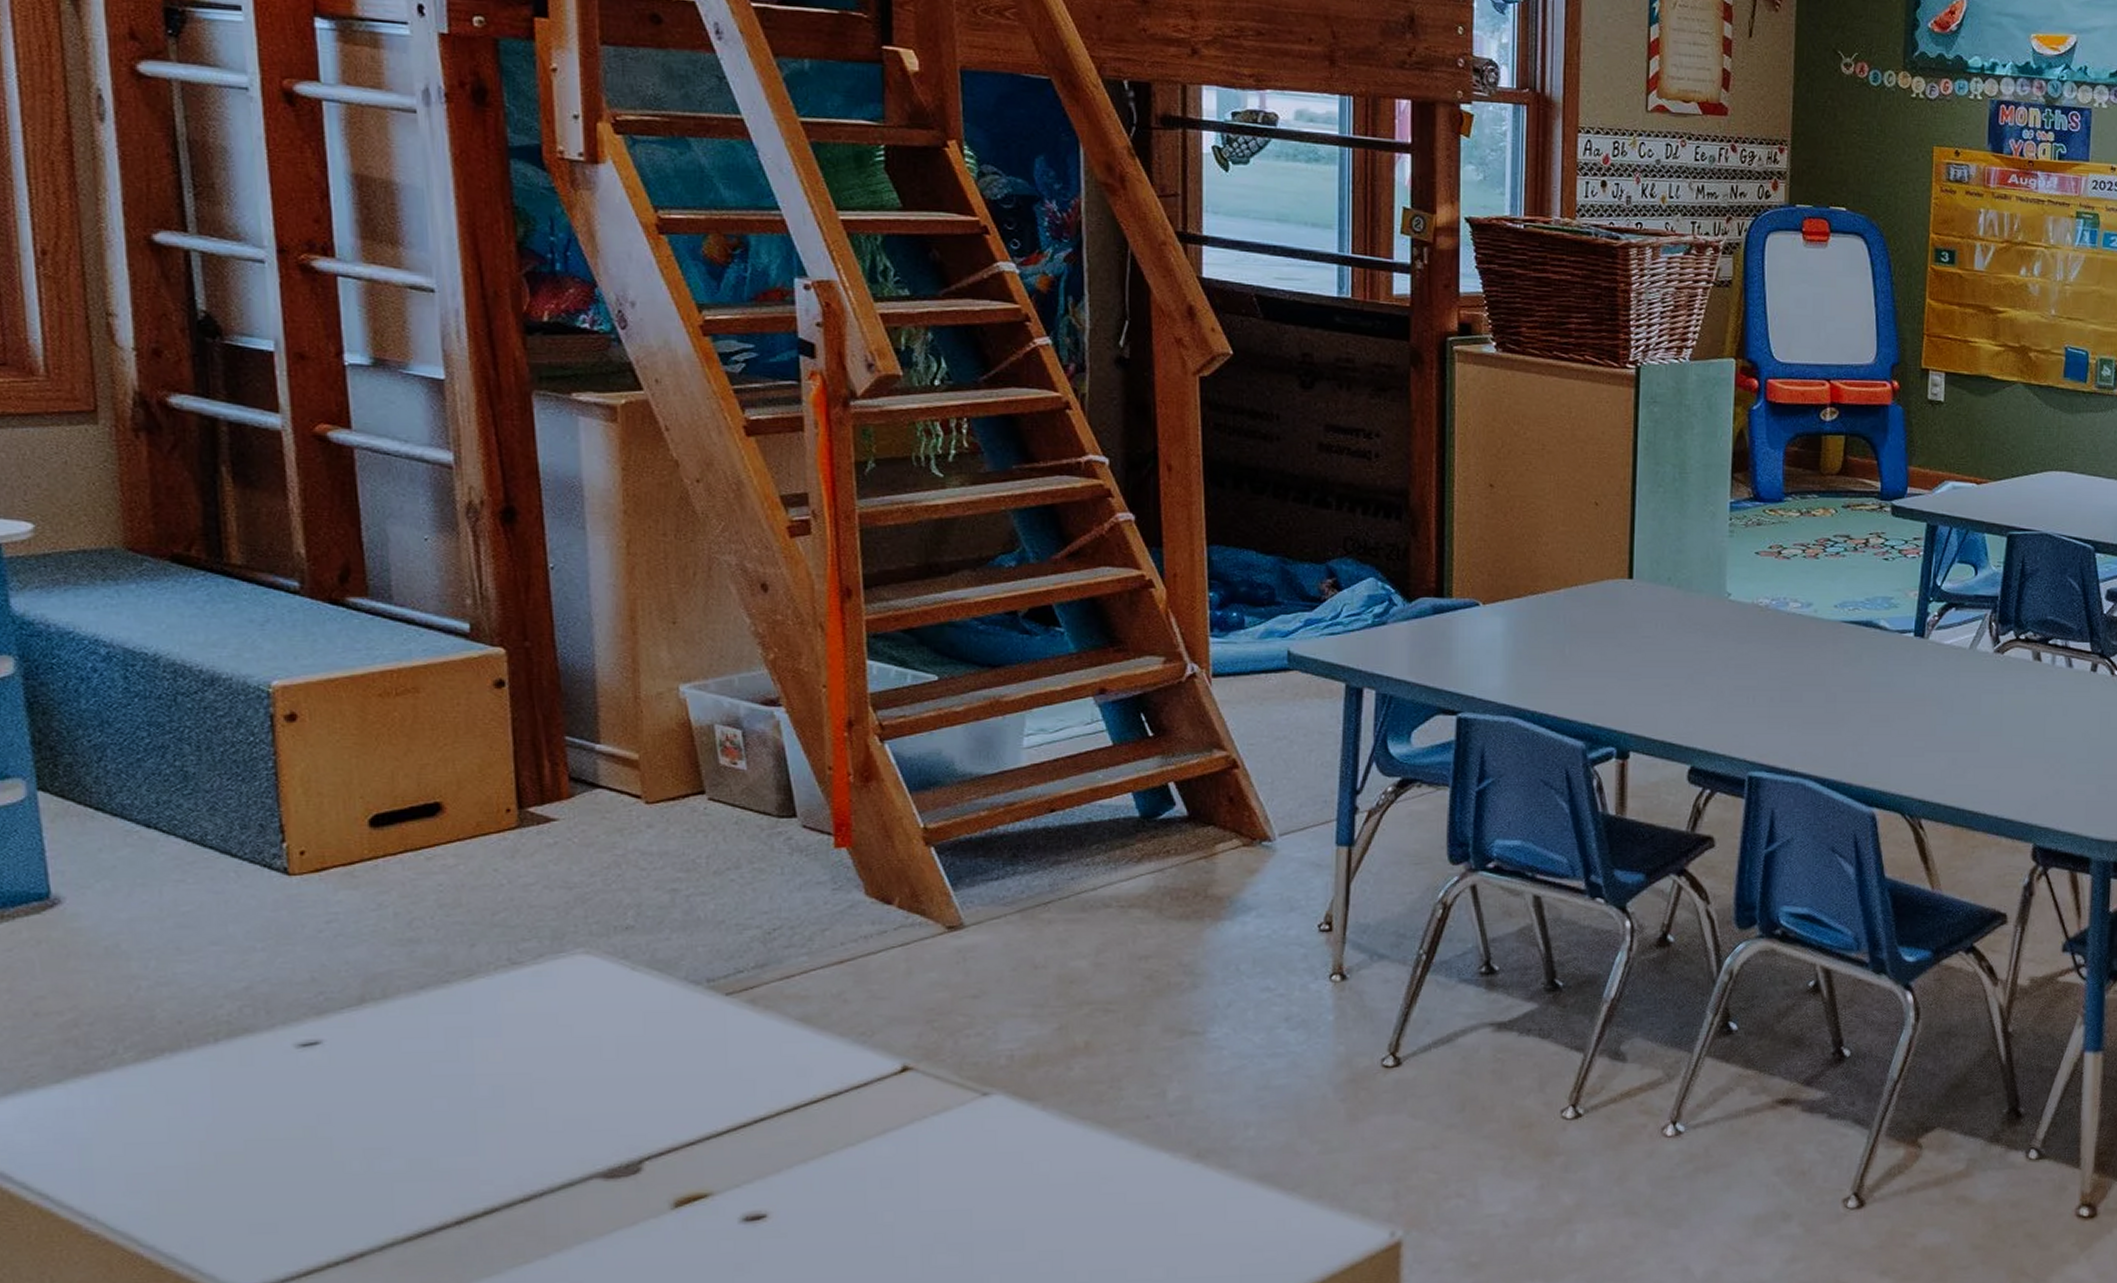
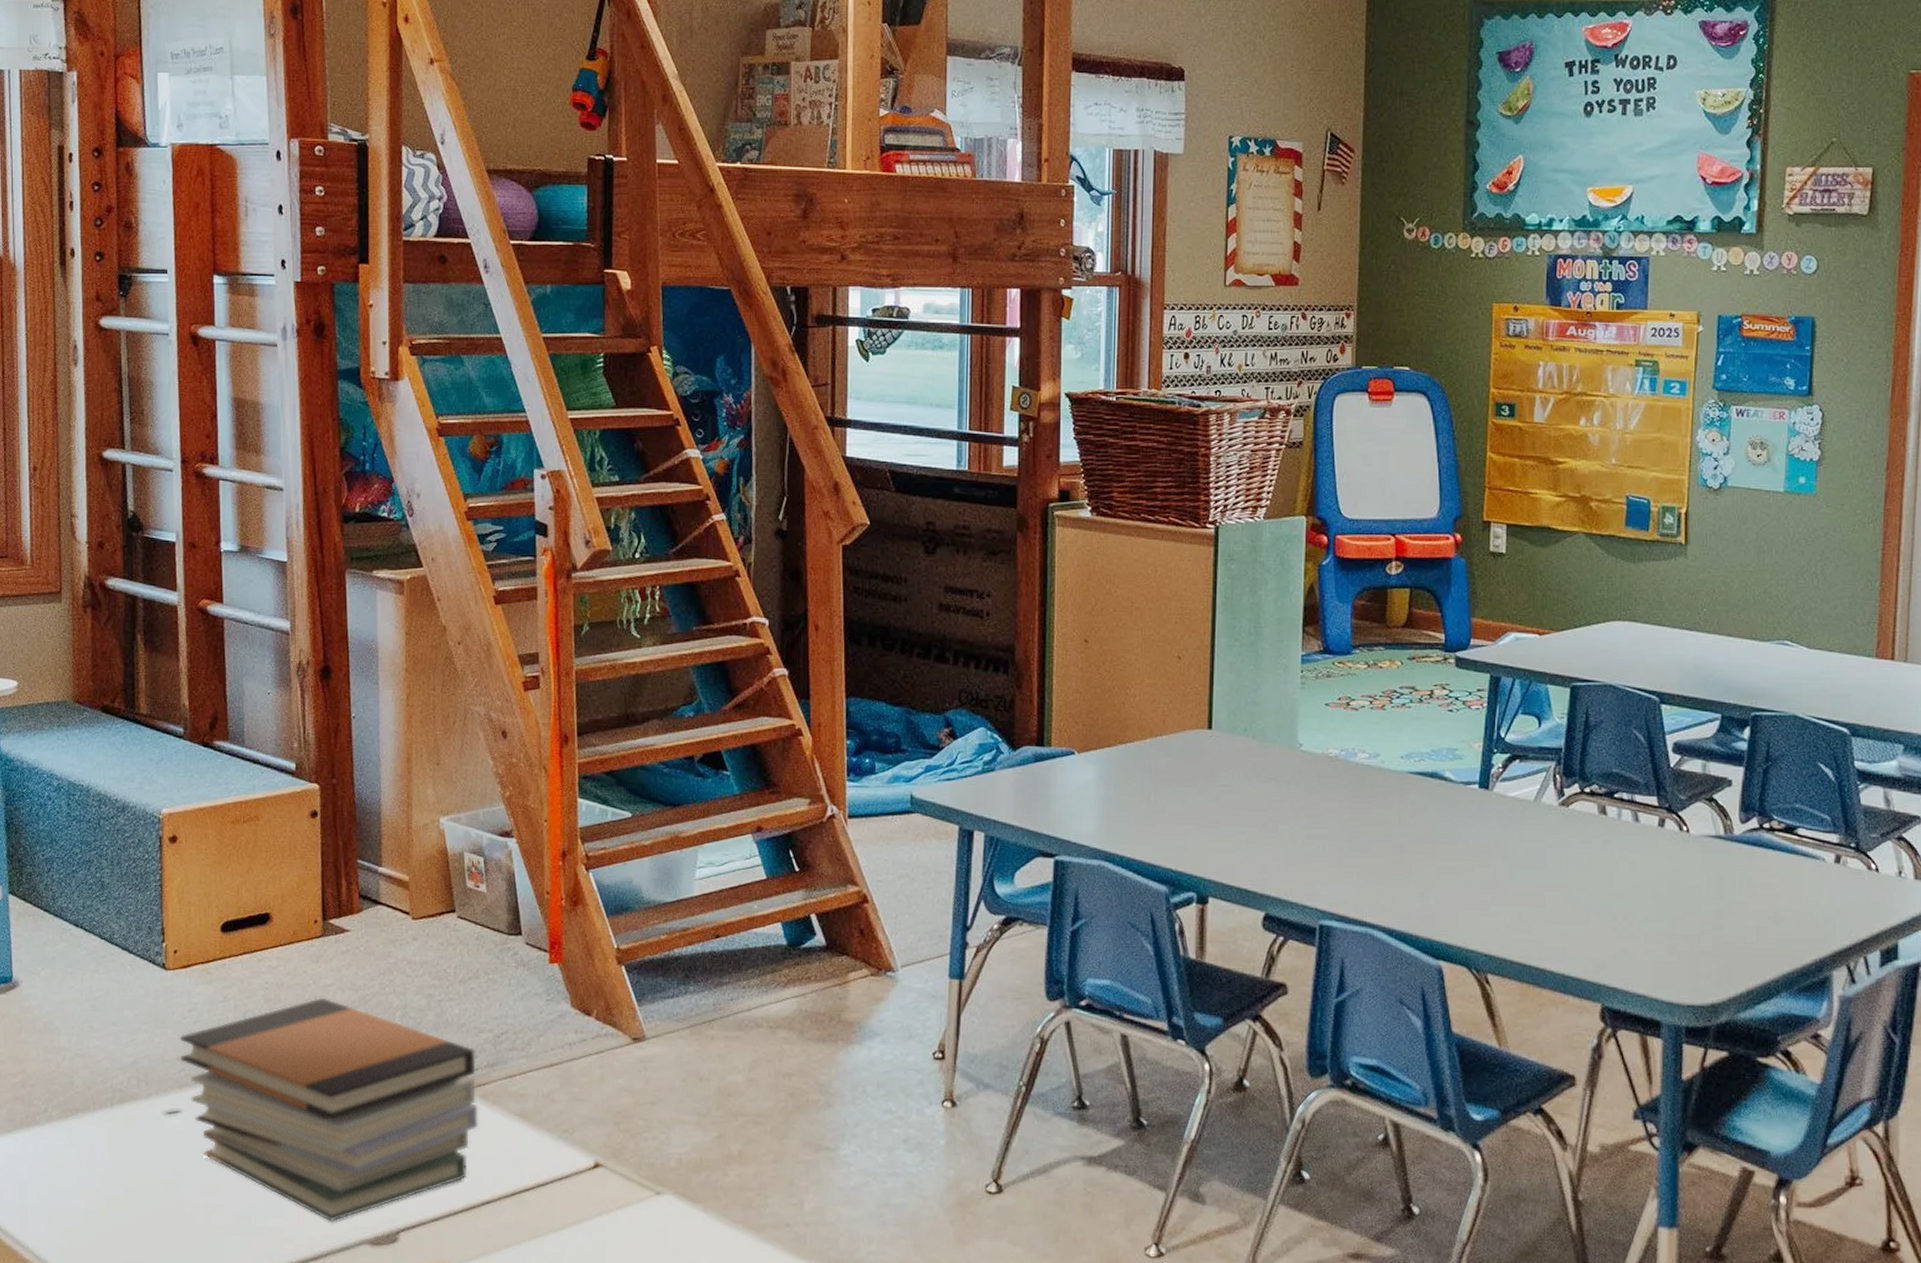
book stack: none [313,898,746,1157] -> present [179,997,478,1222]

